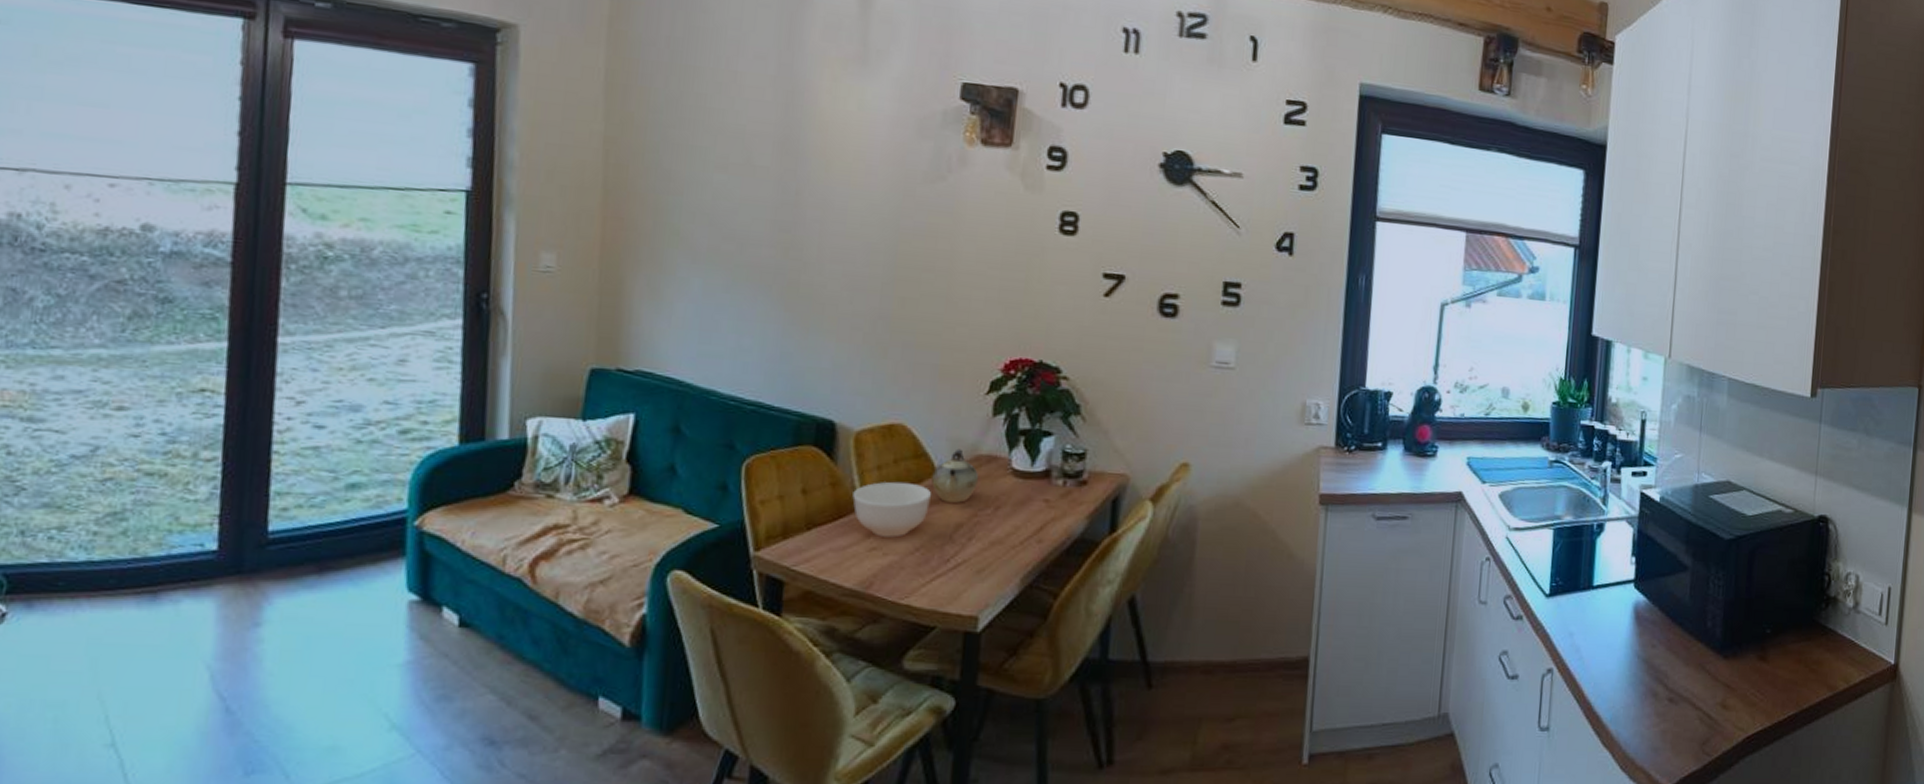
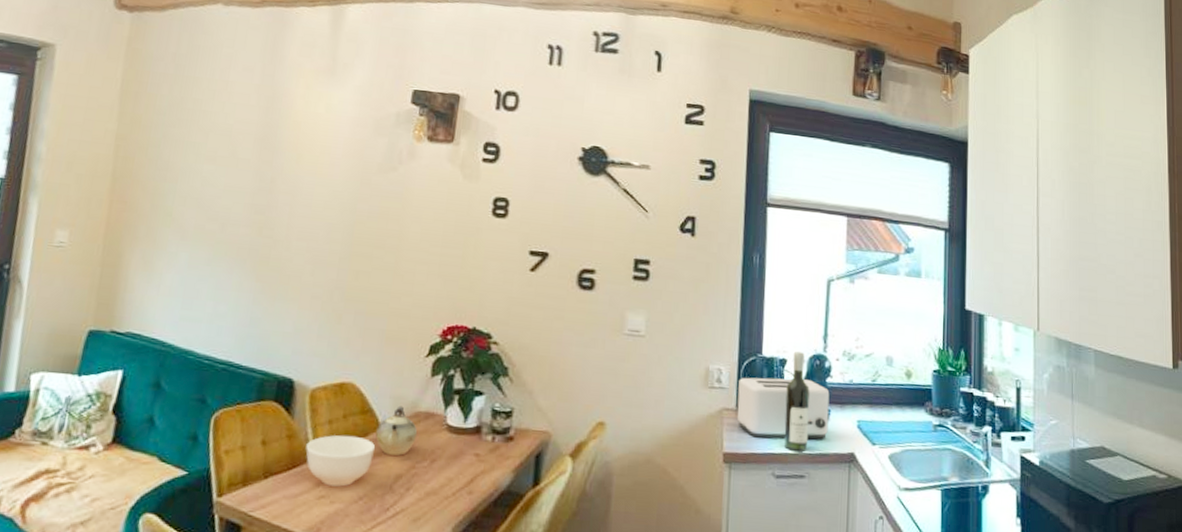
toaster: none [1335,412,1438,479] -> present [736,377,830,440]
bottle: none [1386,384,1416,492] -> present [783,351,810,453]

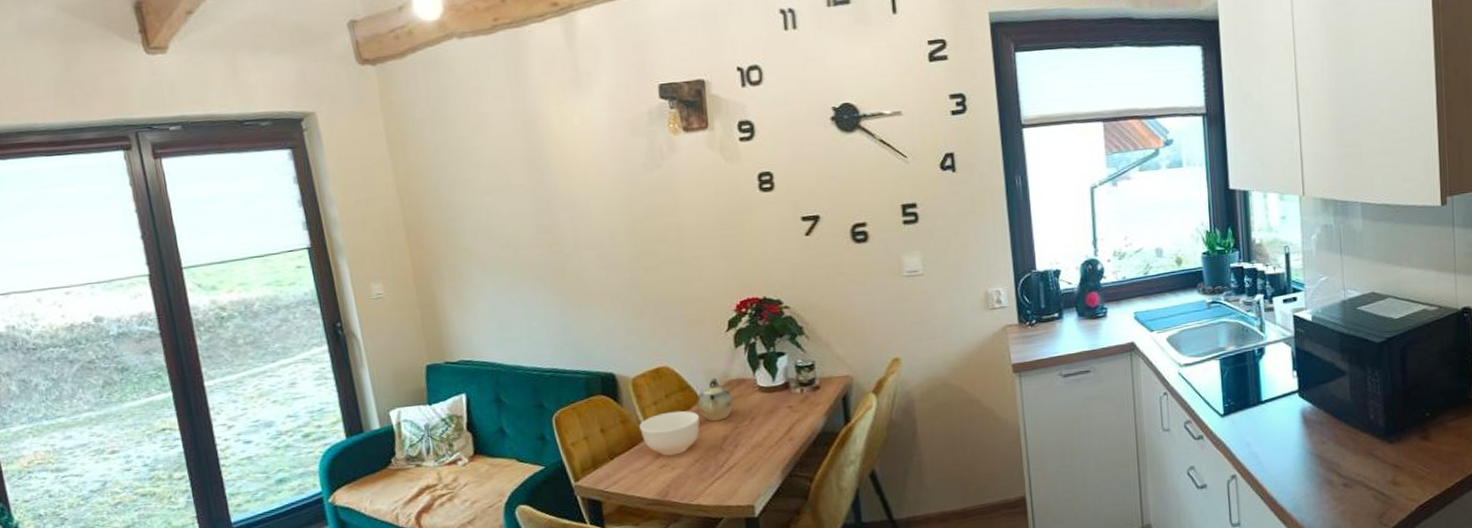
toaster: present [736,377,830,440] -> none [1017,284,1107,346]
bottle: present [783,351,810,453] -> none [1063,260,1090,352]

